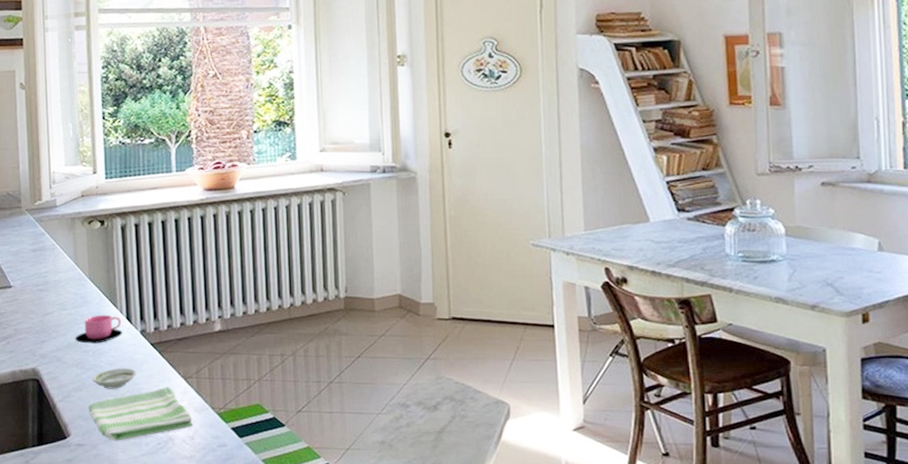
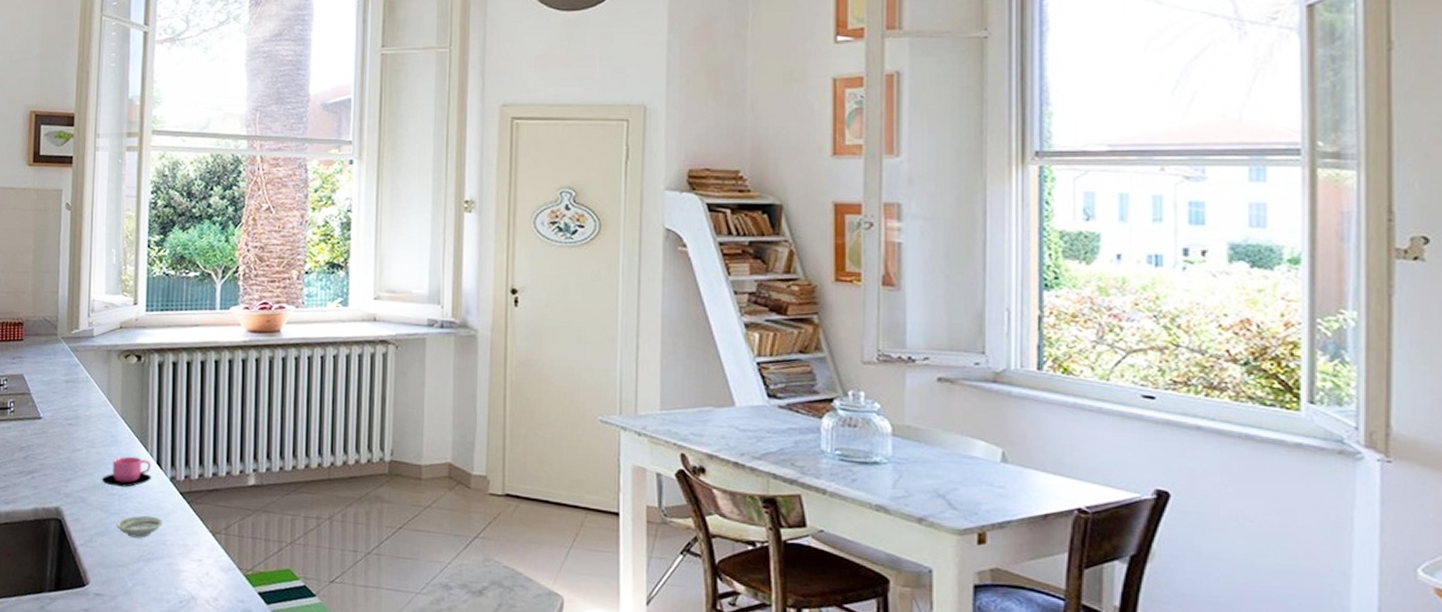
dish towel: present [88,387,193,441] -> none [110,540,218,595]

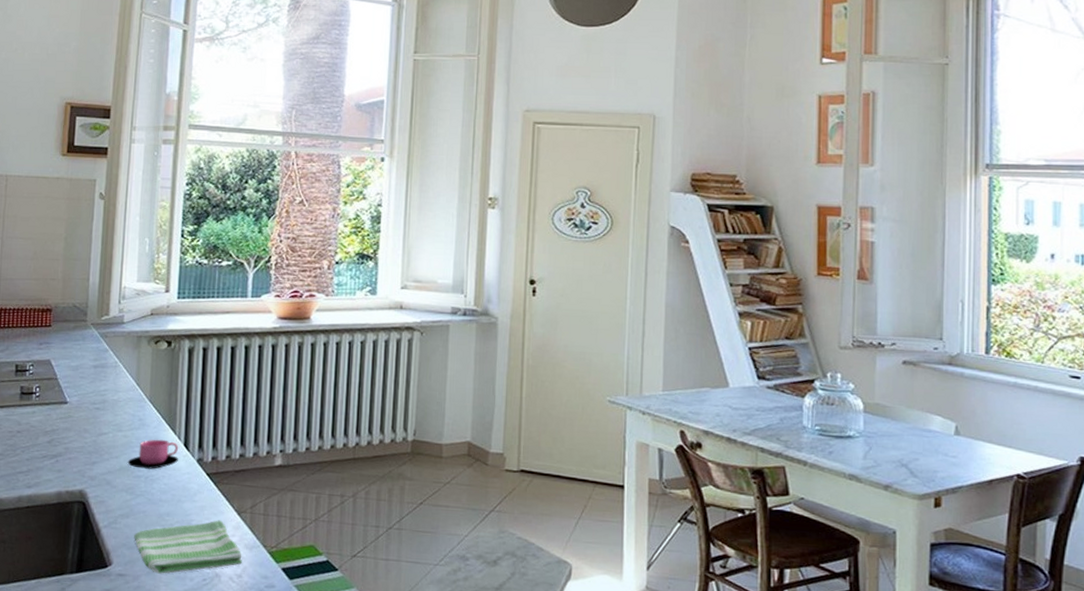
dish towel: none [110,540,218,595] -> present [134,520,242,574]
saucer: present [116,515,163,538] -> none [141,496,189,518]

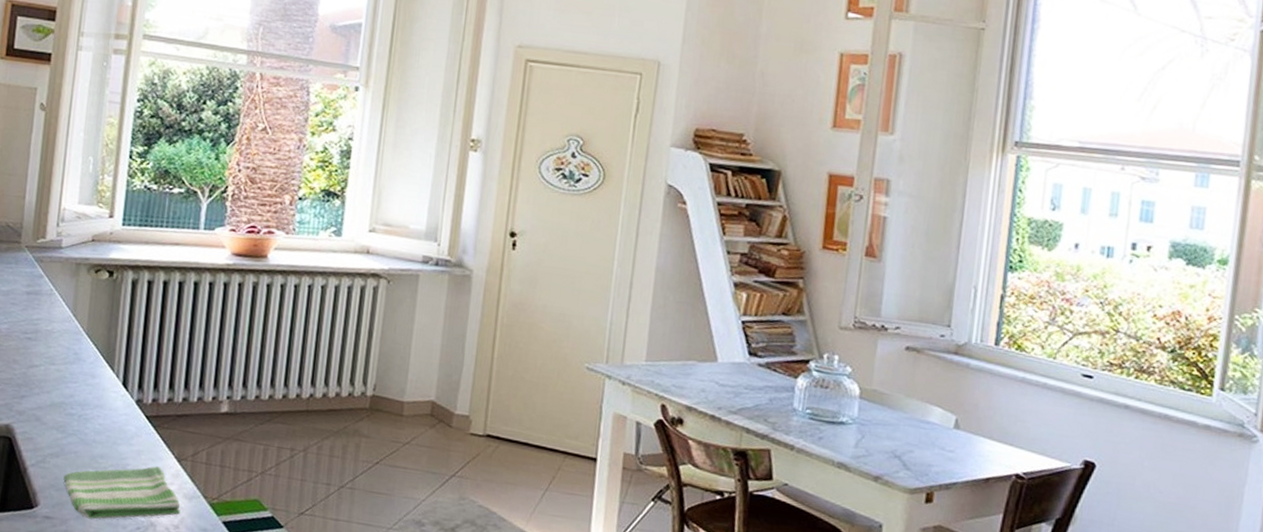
cup: present [127,439,179,469] -> none [59,375,117,408]

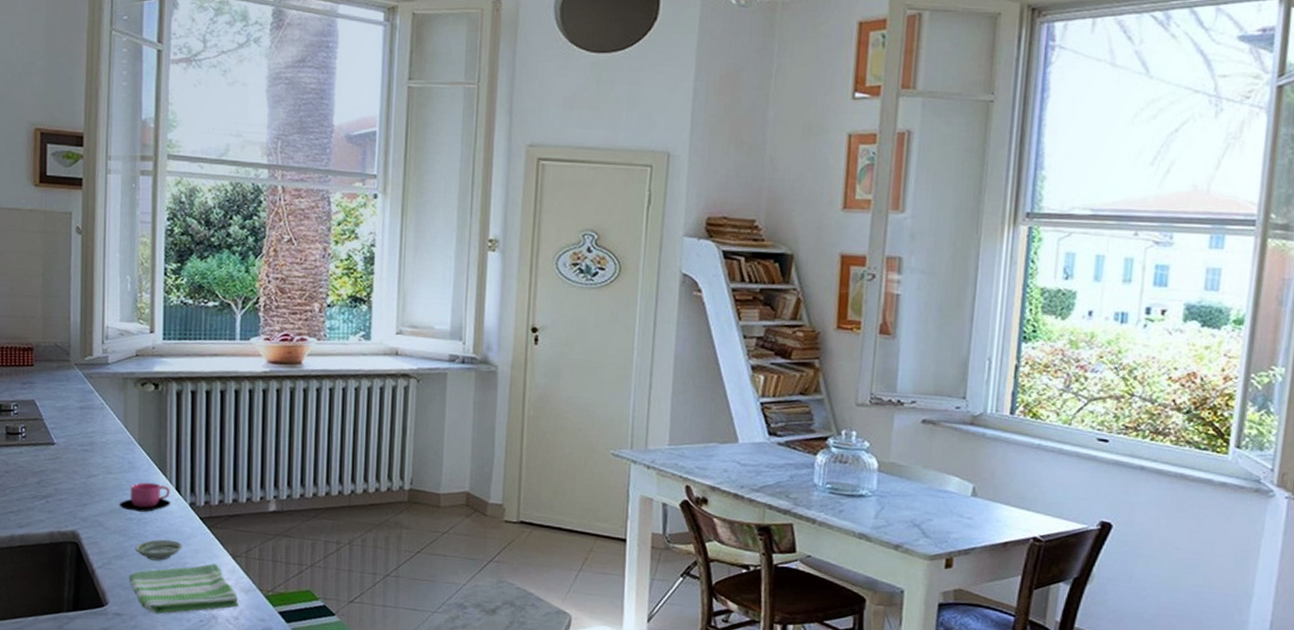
cup: none [59,375,117,408] -> present [119,482,171,512]
saucer: none [73,437,125,461] -> present [135,539,183,561]

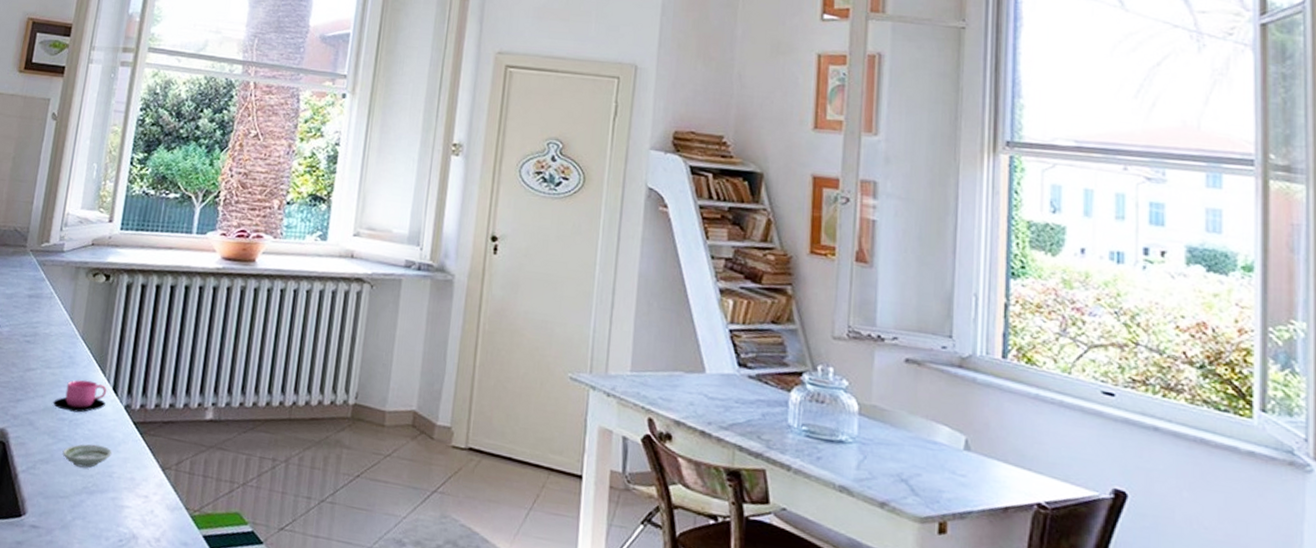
dish towel: present [129,563,238,615] -> none [51,475,163,530]

